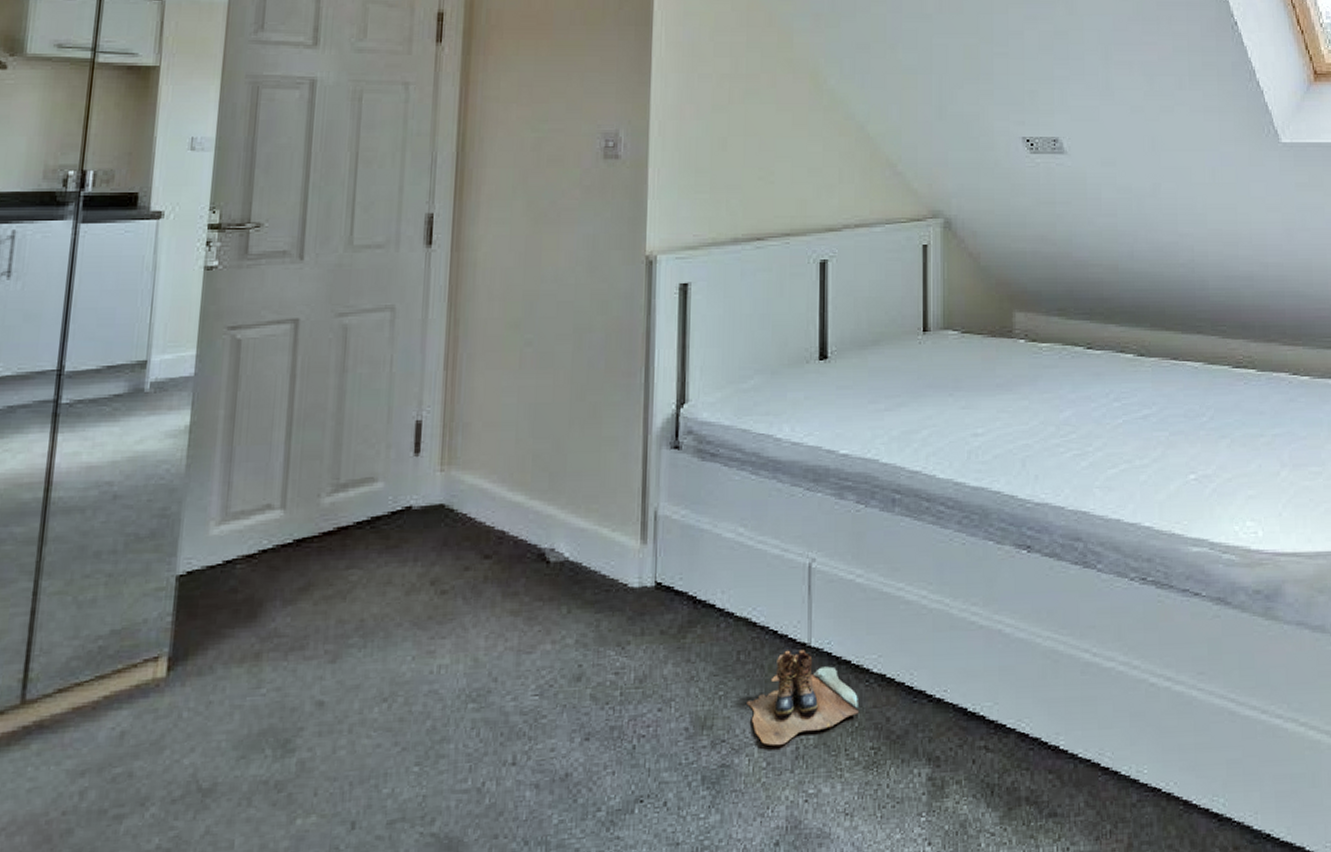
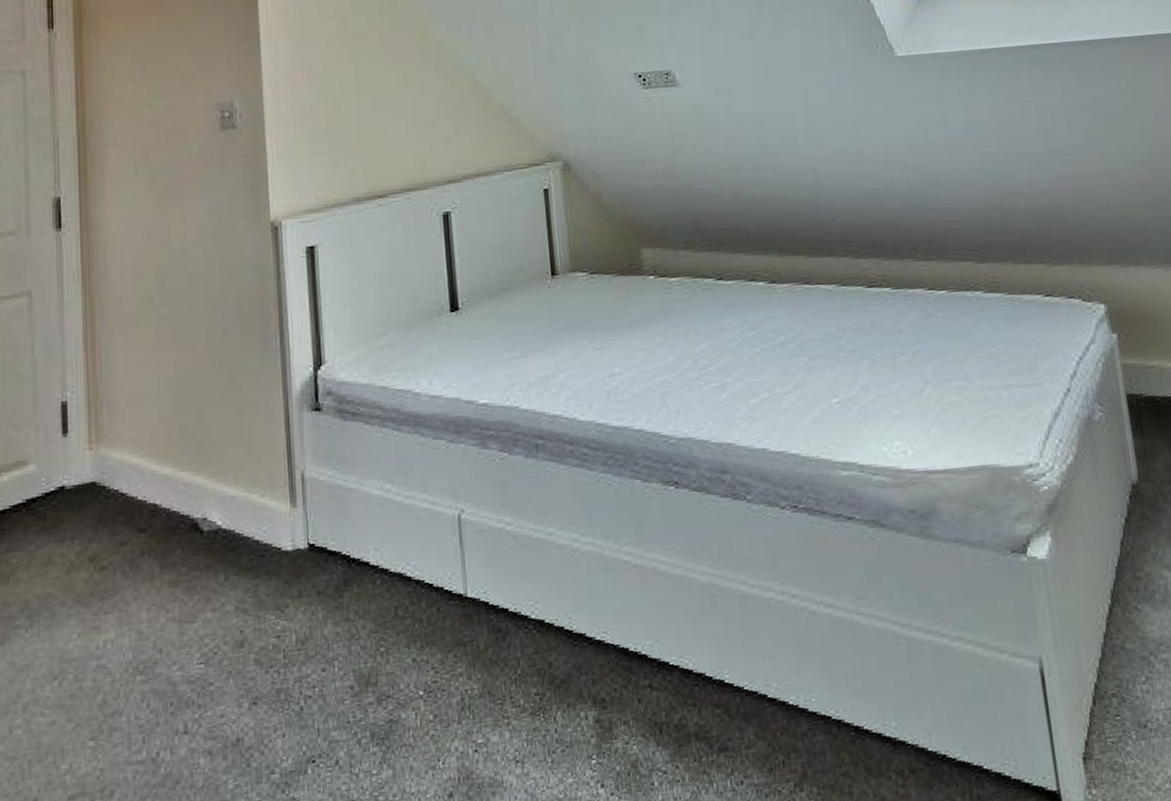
boots: present [747,649,860,745] -> none [408,600,521,698]

